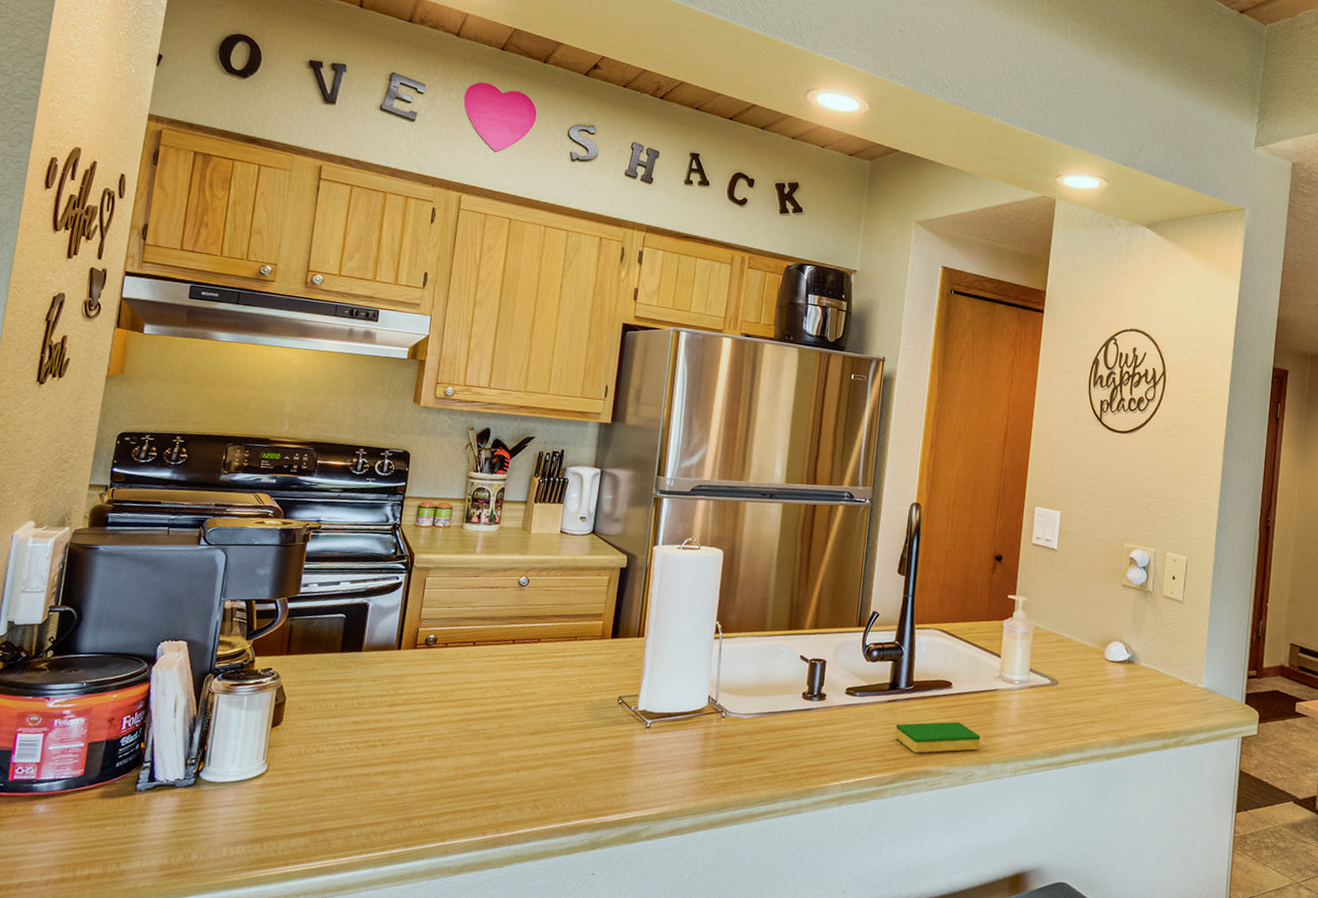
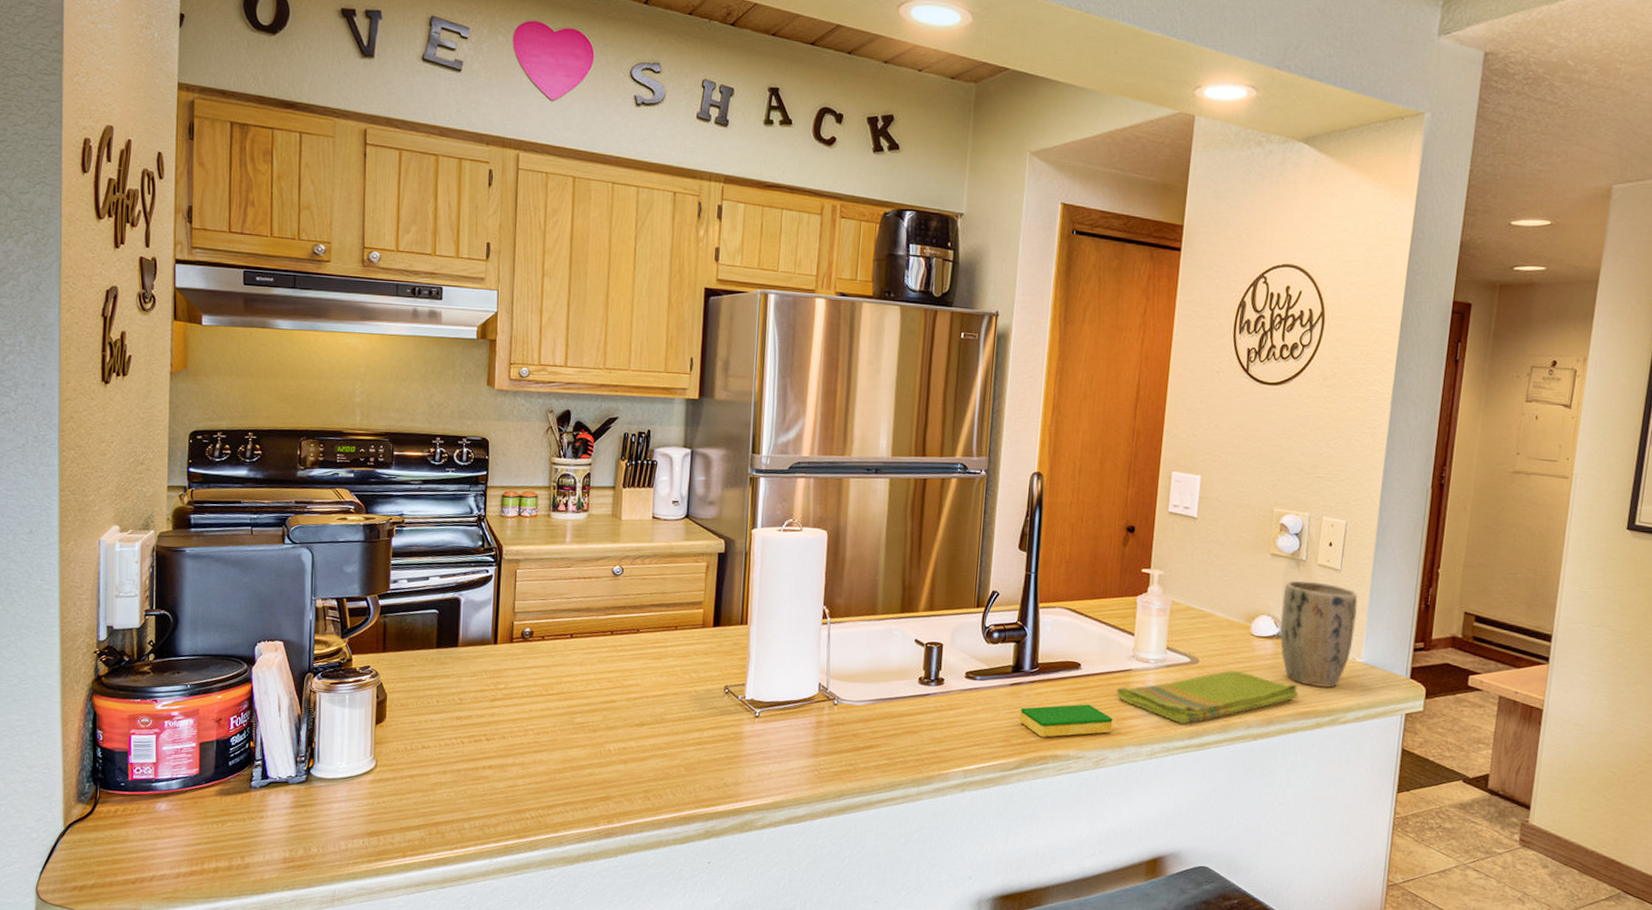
dish towel: none [984,692,1147,743] -> present [1117,670,1298,725]
plant pot: none [1130,610,1198,711] -> present [1279,580,1358,688]

